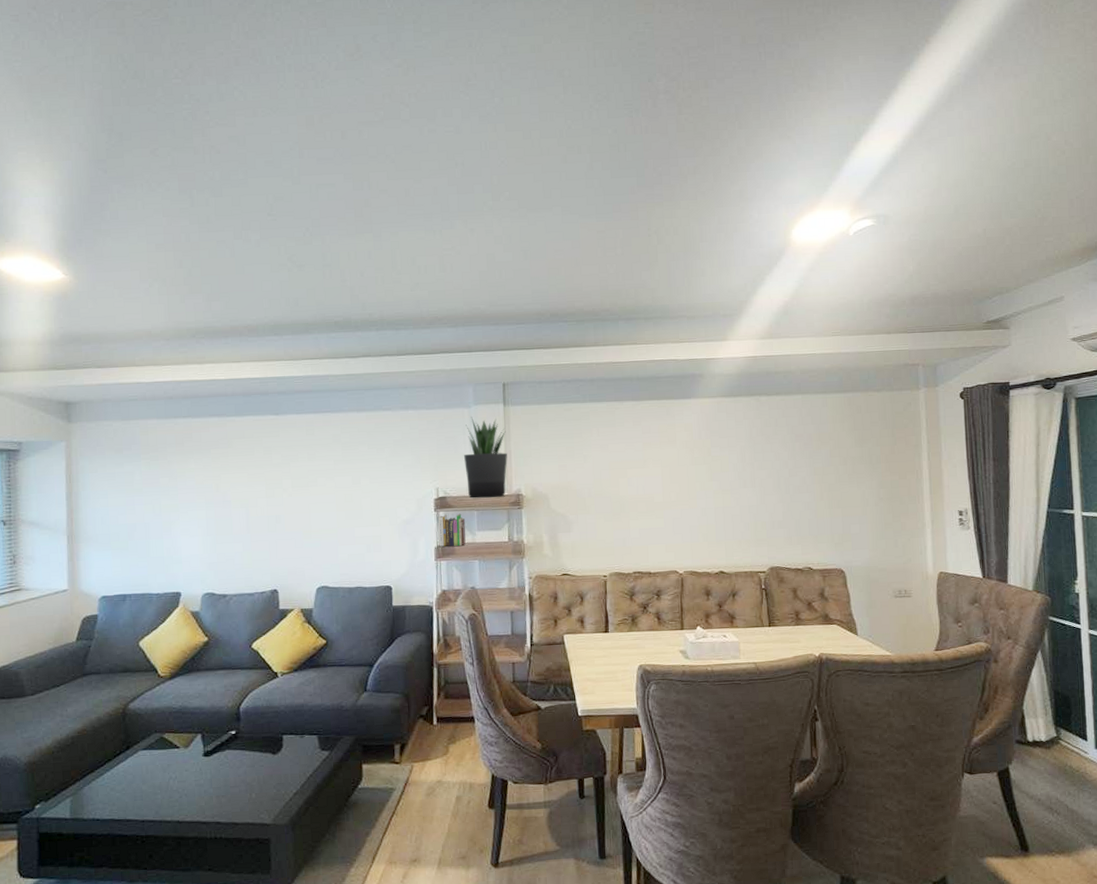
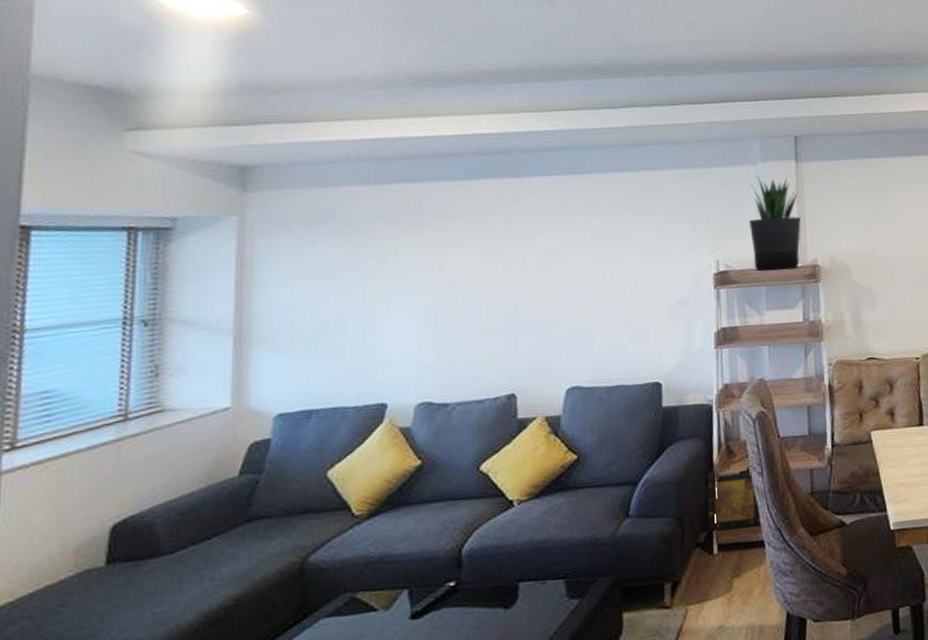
decorative box: none [427,657,470,707] -> present [706,466,759,531]
books: present [438,513,466,547] -> none [718,290,752,331]

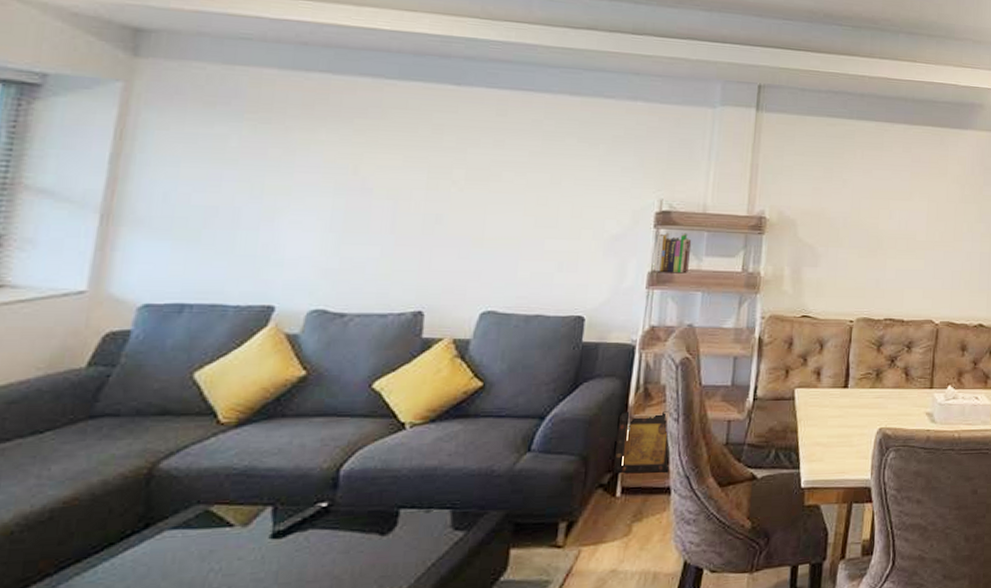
books: none [718,290,752,331] -> present [654,233,692,273]
planter: present [749,175,801,271] -> none [699,119,755,218]

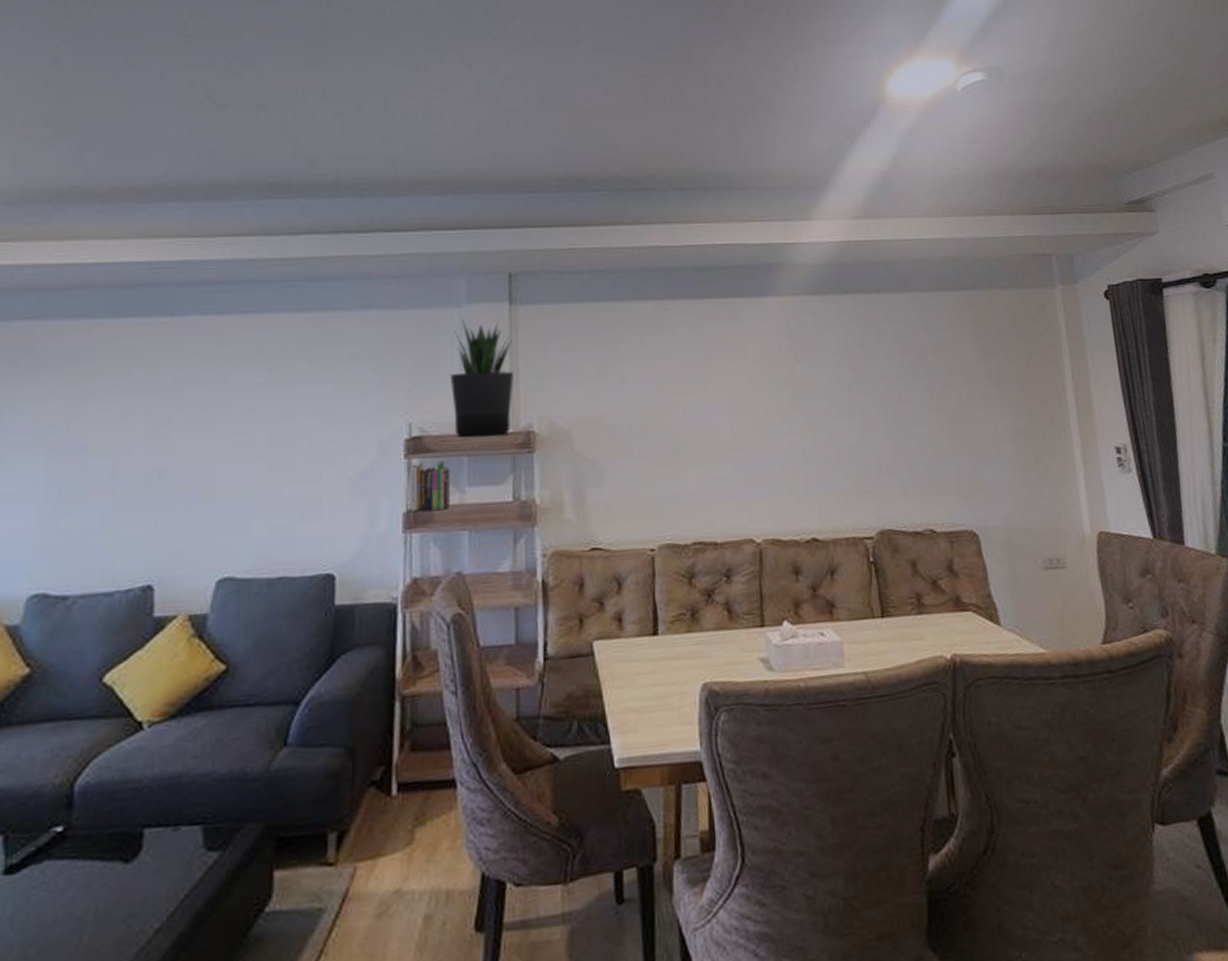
decorative box: present [613,411,668,474] -> none [385,683,451,766]
planter: none [699,119,755,218] -> present [451,320,514,438]

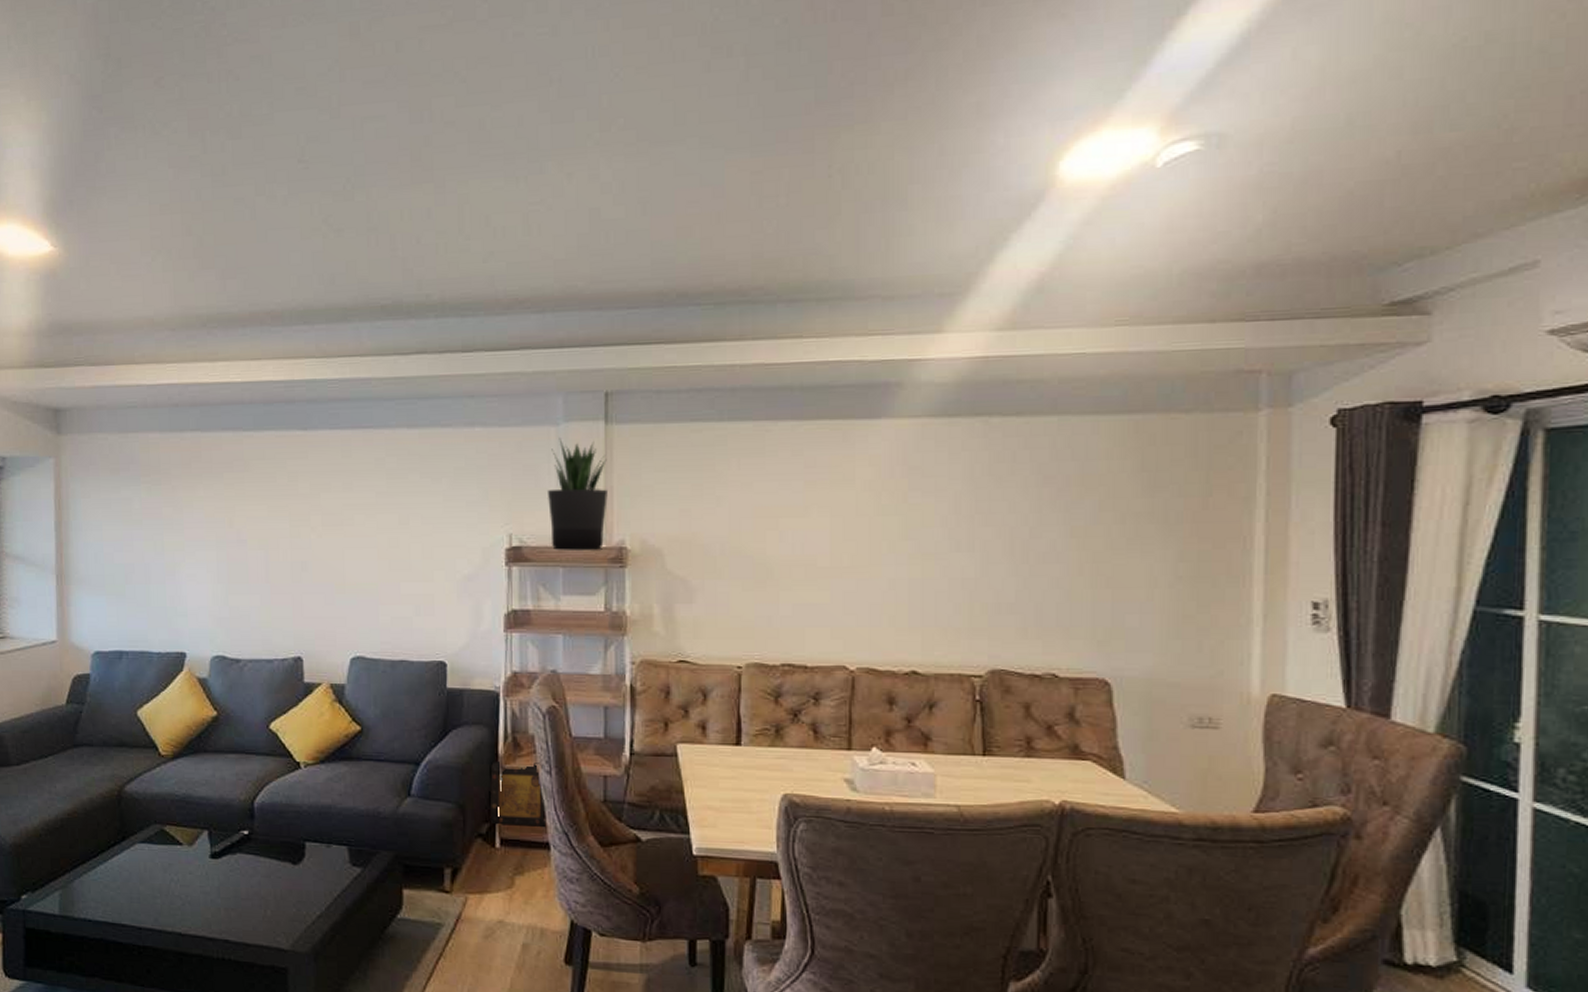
decorative box: none [385,683,451,766] -> present [490,760,545,827]
books: present [409,460,451,511] -> none [509,570,547,615]

